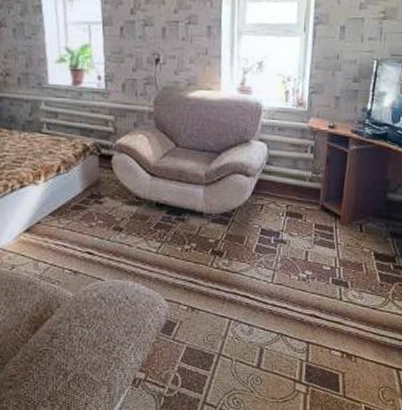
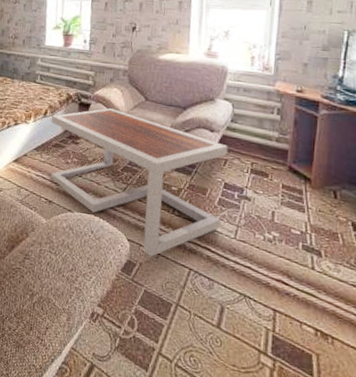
coffee table: none [66,159,264,314] -> present [51,108,228,258]

